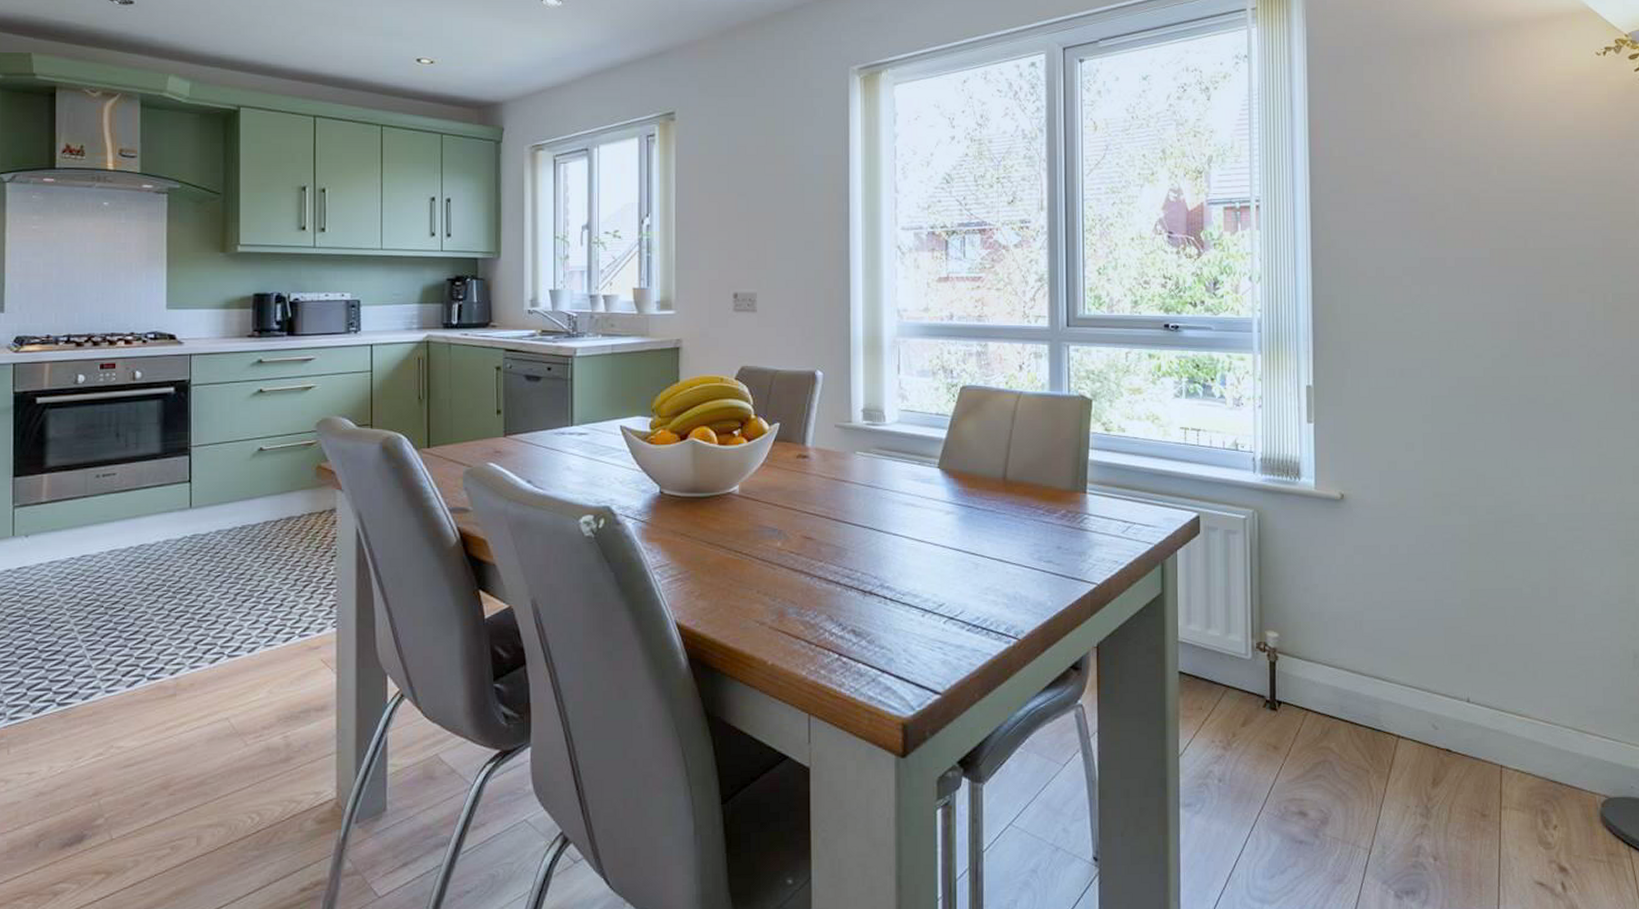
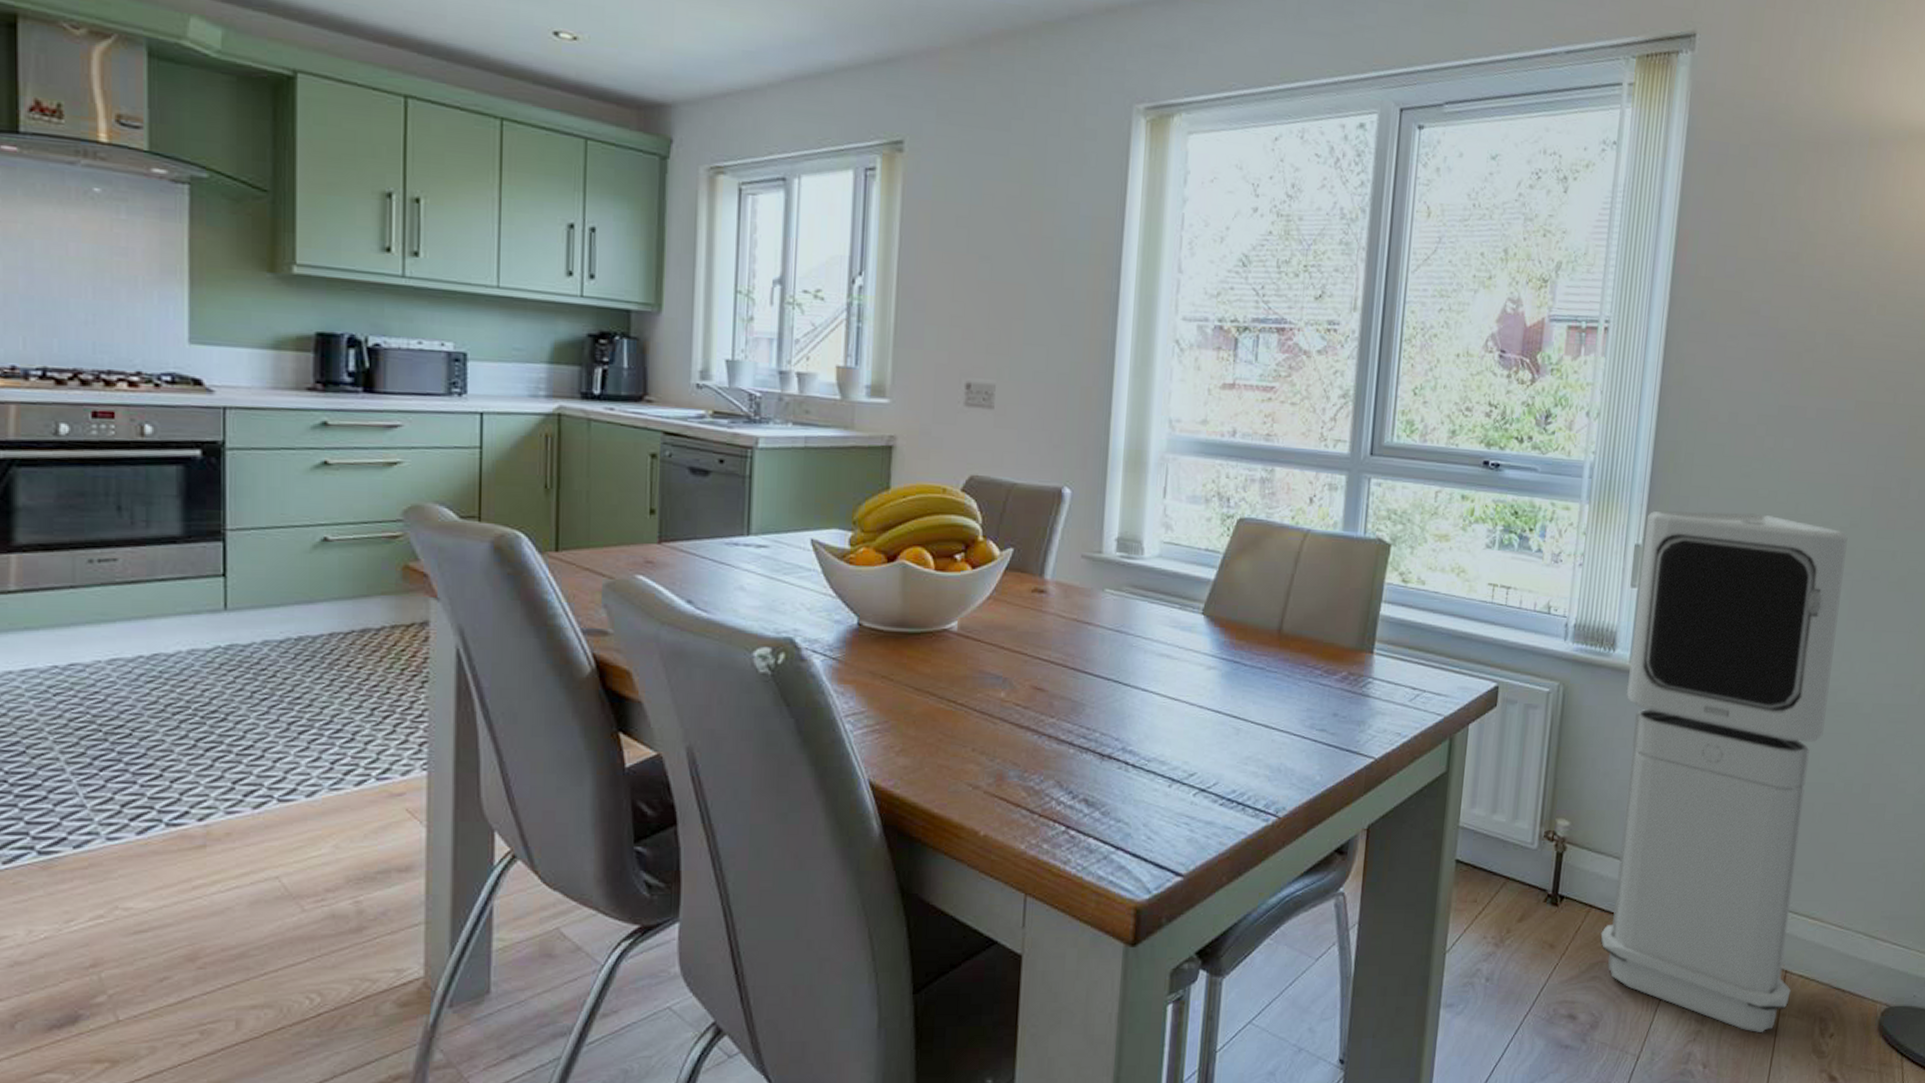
air purifier: none [1314,352,1509,825] -> present [1600,510,1848,1032]

